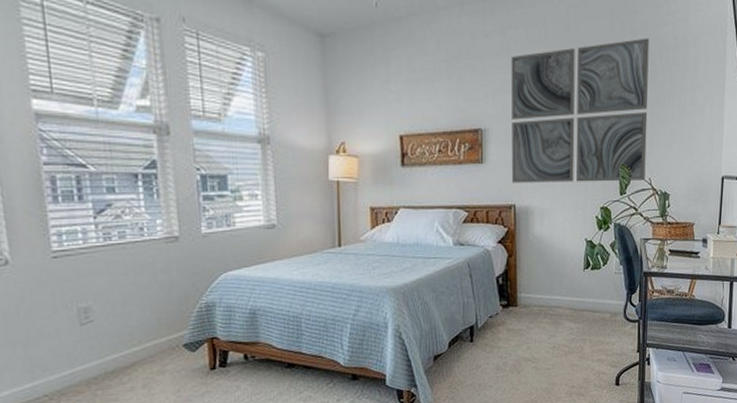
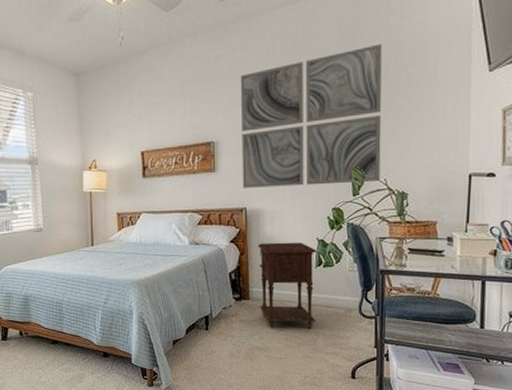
nightstand: none [526,242,585,337] -> present [257,242,317,330]

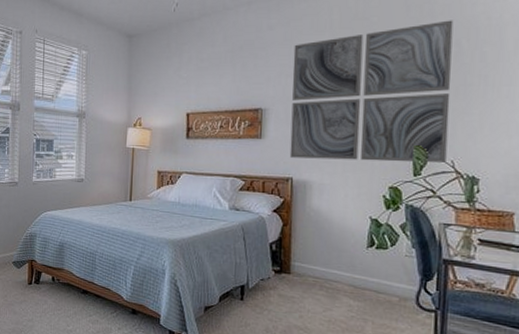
nightstand: present [257,242,317,330] -> none [302,216,369,315]

